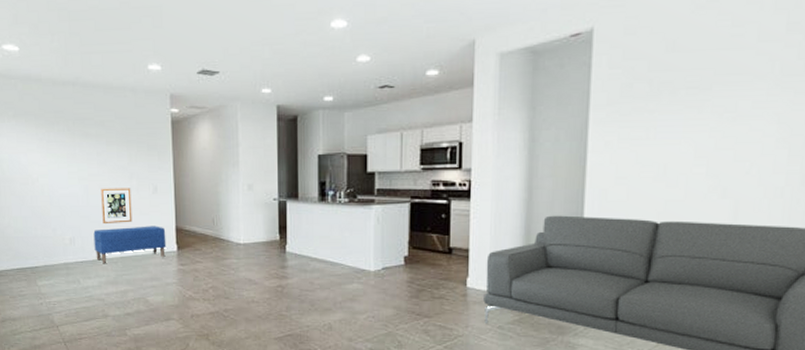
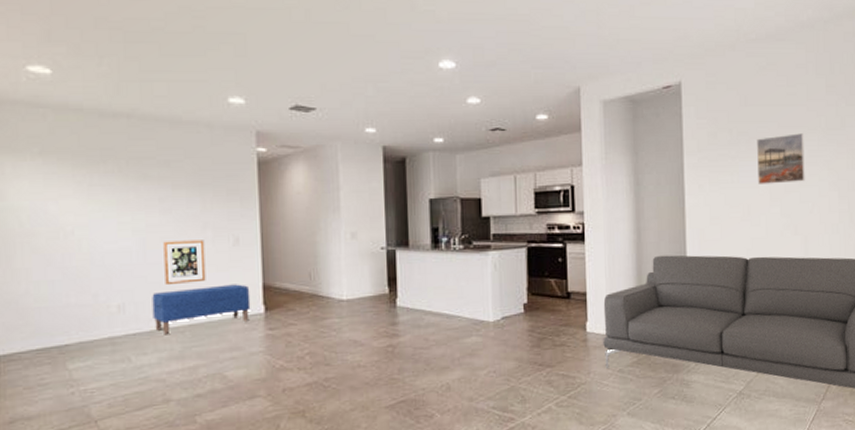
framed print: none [680,81,748,141] -> present [757,133,805,184]

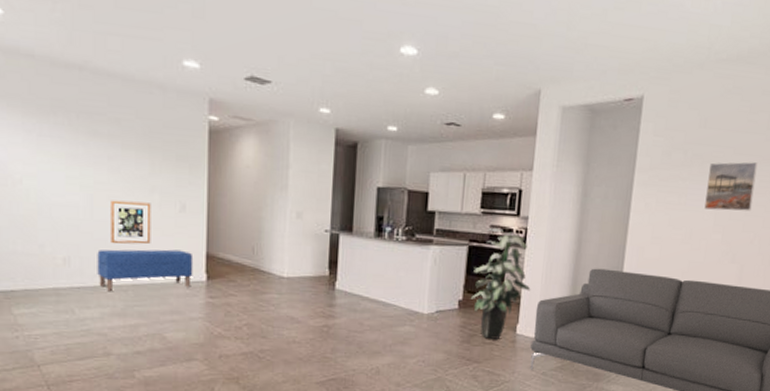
indoor plant: none [535,226,596,341] -> present [471,227,531,339]

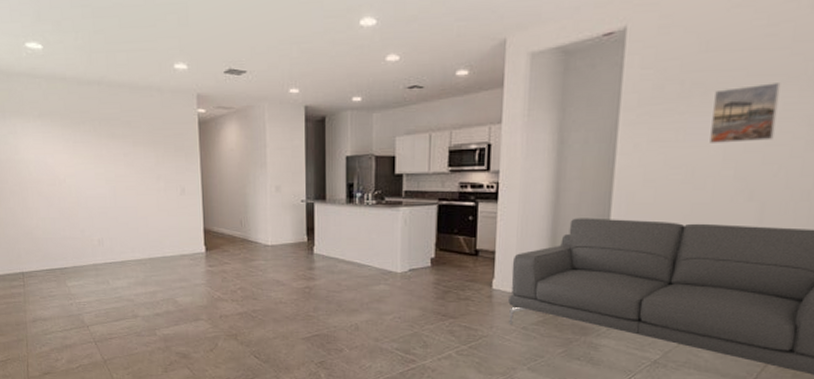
bench: present [97,249,194,292] -> none [121,227,195,265]
wall art: present [111,200,151,245] -> none [128,189,161,226]
indoor plant: present [471,227,531,339] -> none [444,184,506,295]

